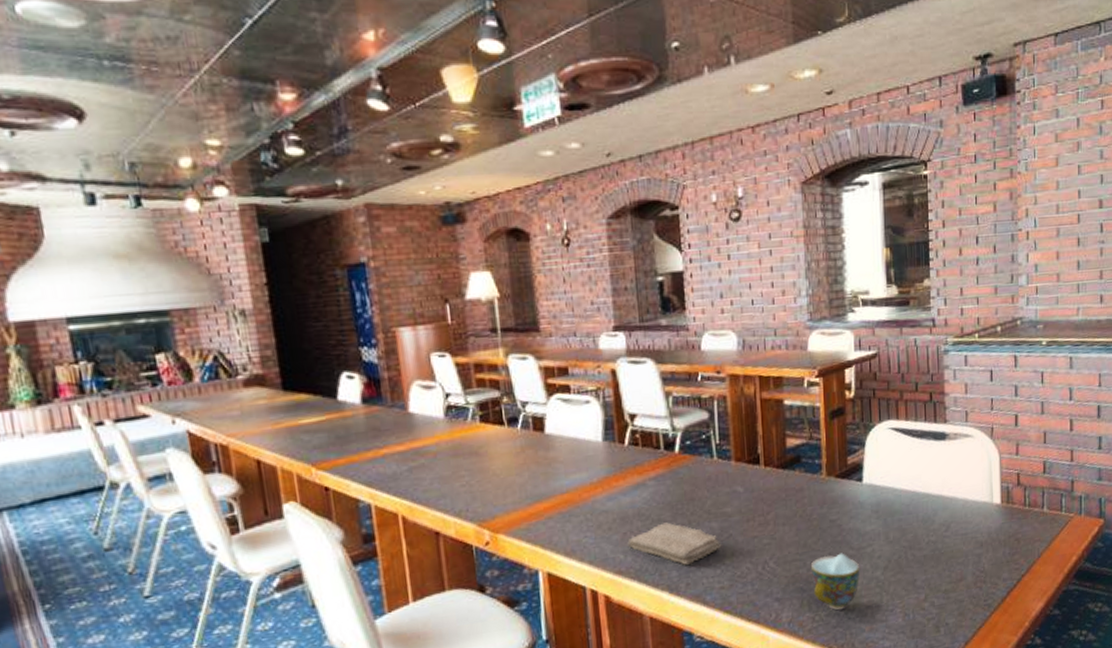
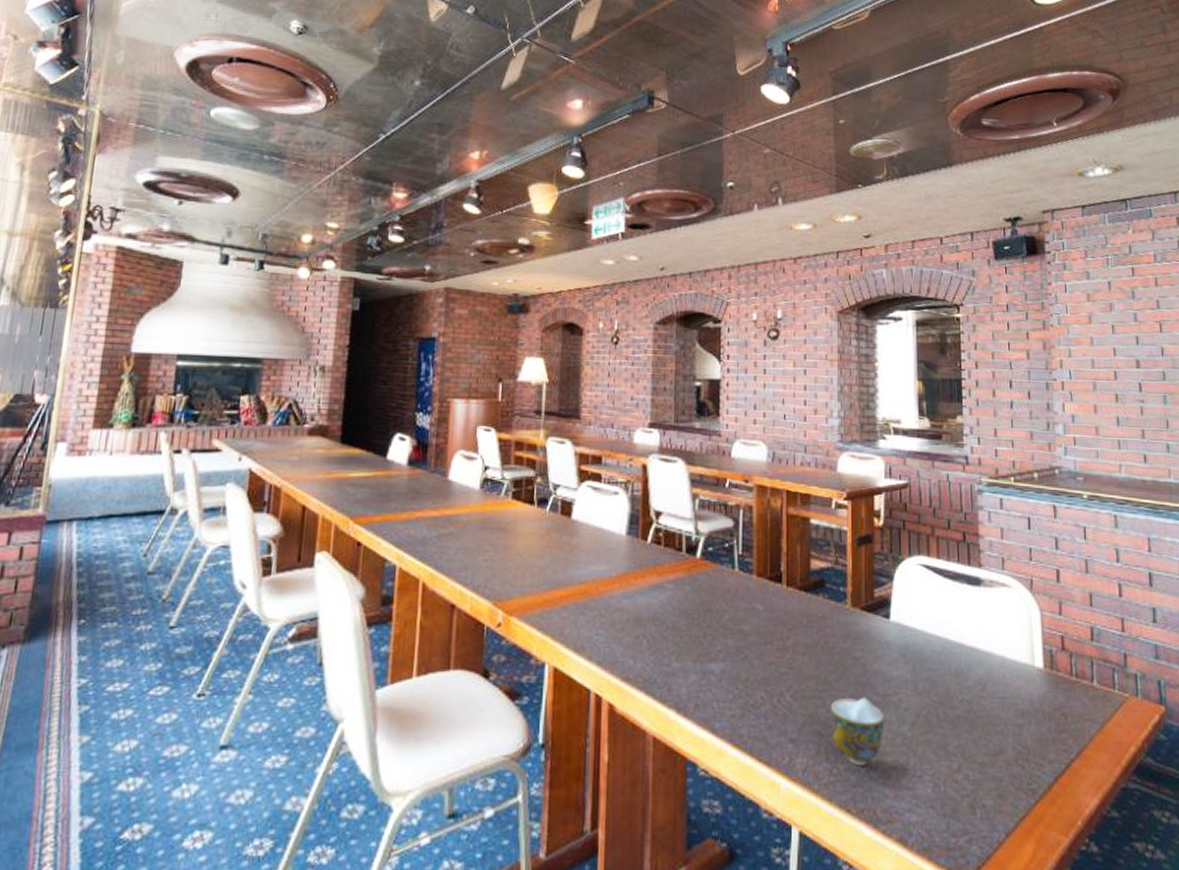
washcloth: present [627,522,722,566] -> none [638,631,736,684]

